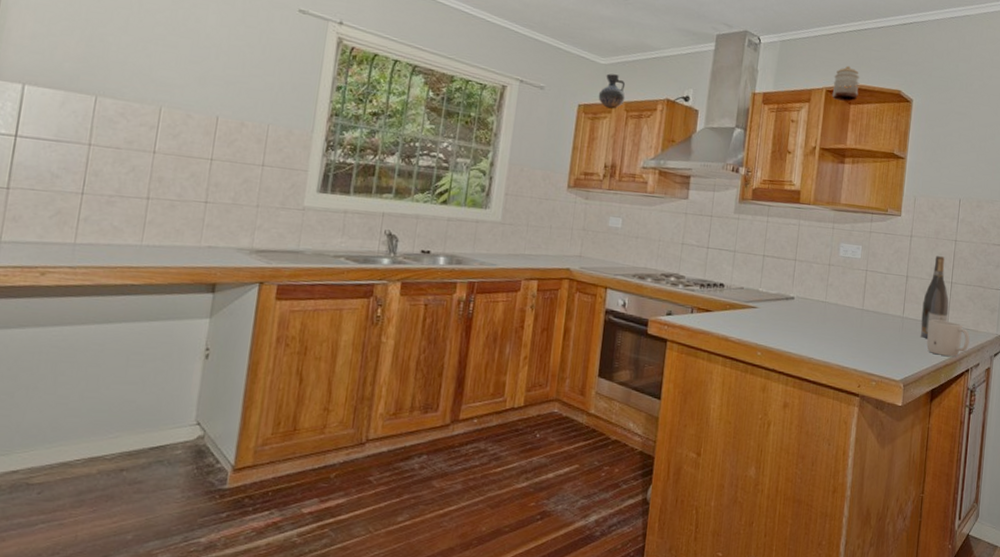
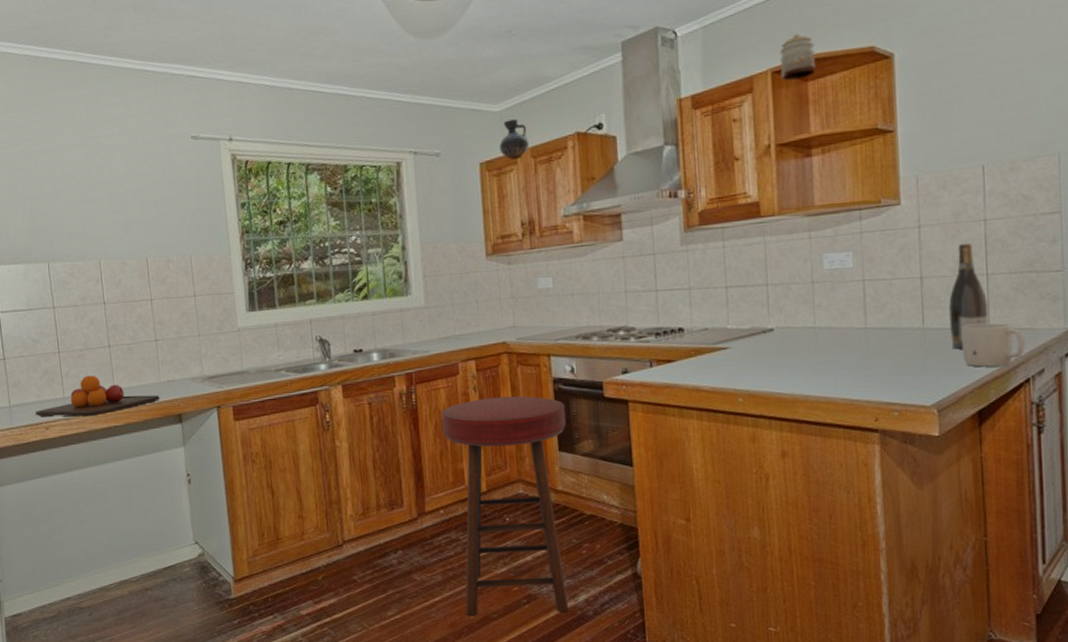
chopping board: none [32,224,196,270] -> present [35,375,160,417]
bar stool: none [479,317,612,531] -> present [441,395,569,616]

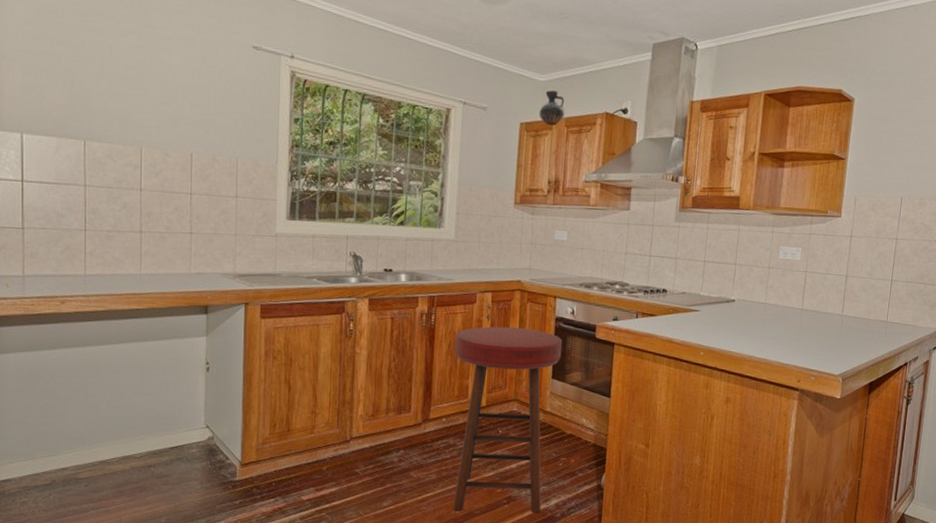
chopping board: present [35,375,160,417] -> none [51,256,188,296]
jar: present [779,33,816,81] -> none [771,67,800,104]
wine bottle: present [949,243,989,349] -> none [859,255,889,334]
mug: present [960,322,1026,367] -> none [865,316,909,351]

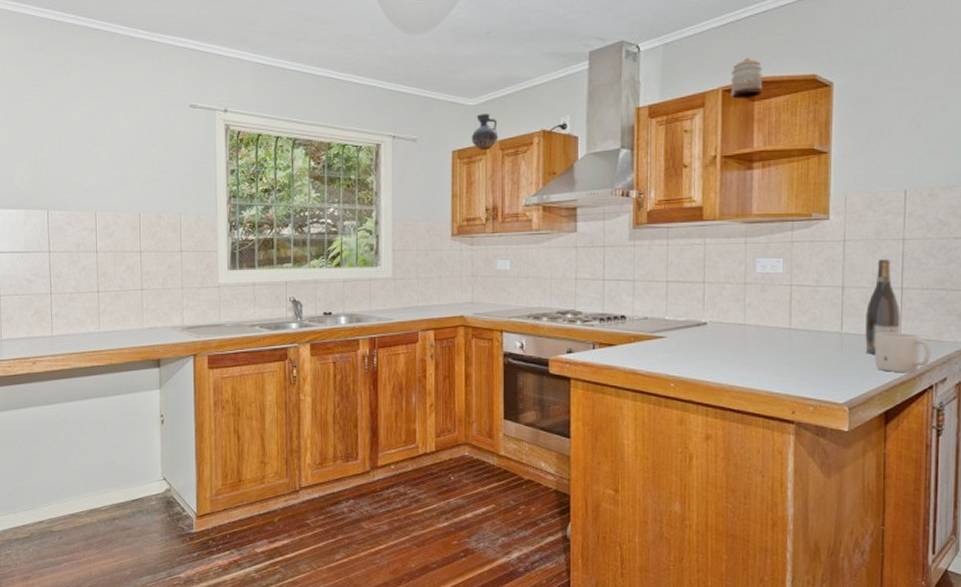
bar stool: present [453,326,563,513] -> none [399,366,513,567]
jar: none [771,67,800,104] -> present [730,57,763,99]
wine bottle: none [859,255,889,334] -> present [865,260,901,354]
mug: none [865,316,909,351] -> present [874,332,932,372]

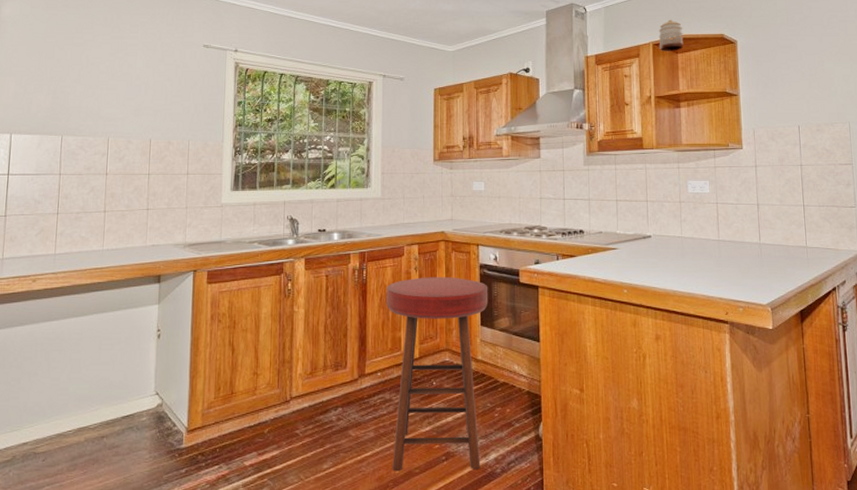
bar stool: none [399,366,513,567] -> present [386,277,488,470]
ceramic jug: present [471,114,499,150] -> none [450,58,474,88]
wine bottle: present [865,260,901,354] -> none [777,182,806,261]
mug: present [874,332,932,372] -> none [786,242,832,276]

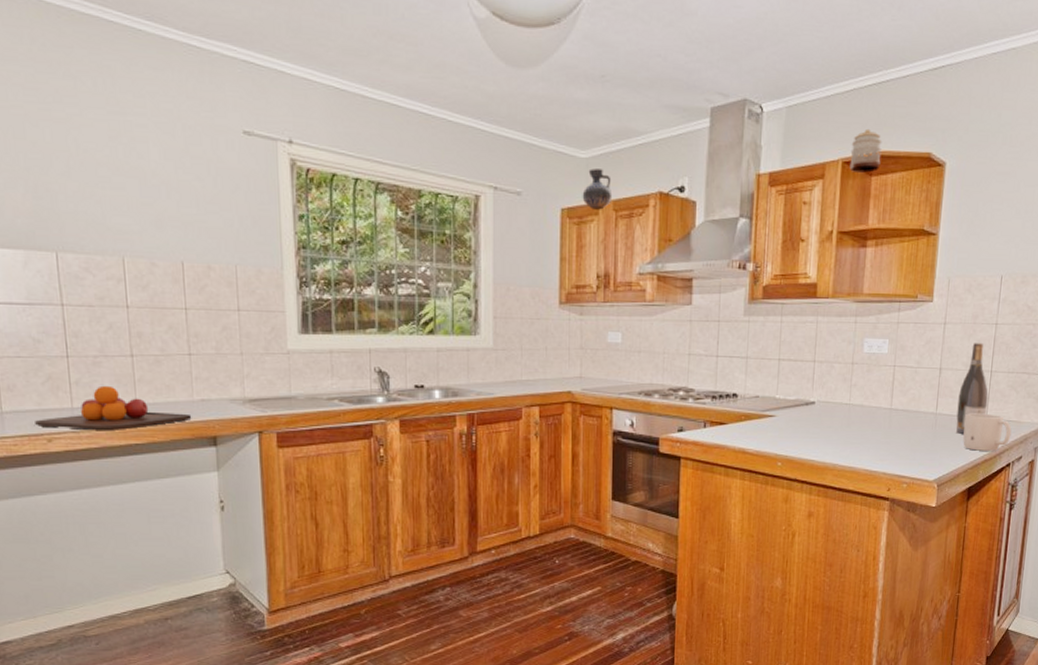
chopping board: none [26,235,144,271] -> present [35,385,192,430]
bar stool: present [386,277,488,470] -> none [501,444,622,651]
ceramic jug: none [450,58,474,88] -> present [582,168,613,210]
wine bottle: none [777,182,806,261] -> present [955,343,989,434]
mug: none [786,242,832,276] -> present [963,413,1012,451]

